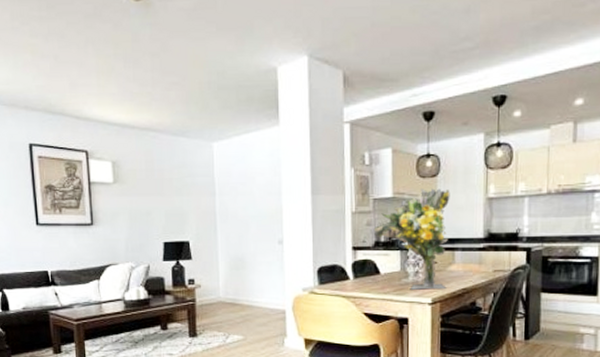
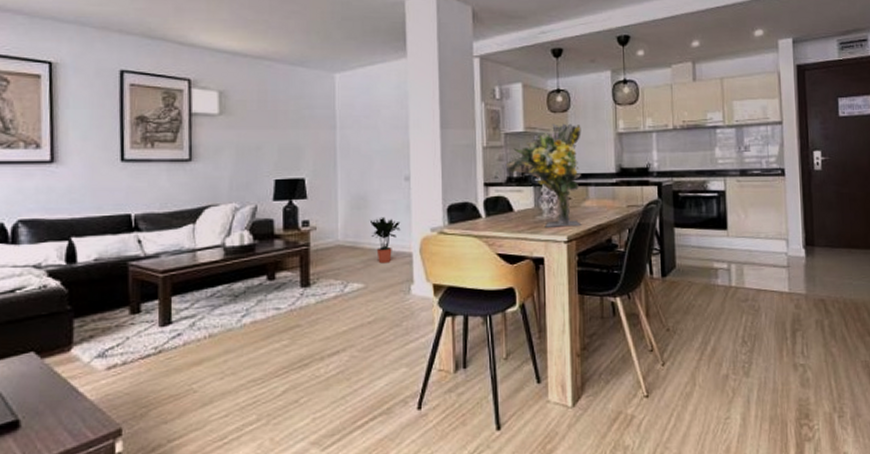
potted plant: none [248,277,275,319] -> present [371,217,401,264]

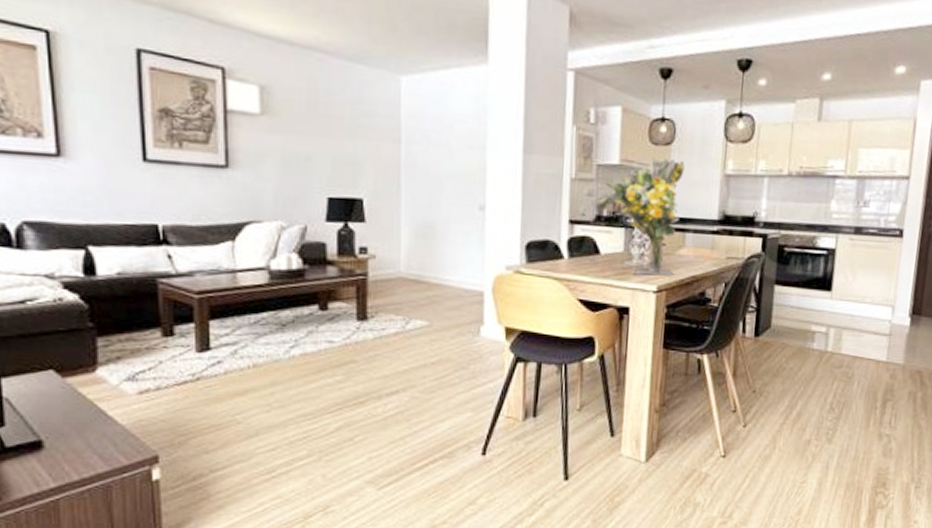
potted plant: present [371,217,401,264] -> none [437,249,472,301]

